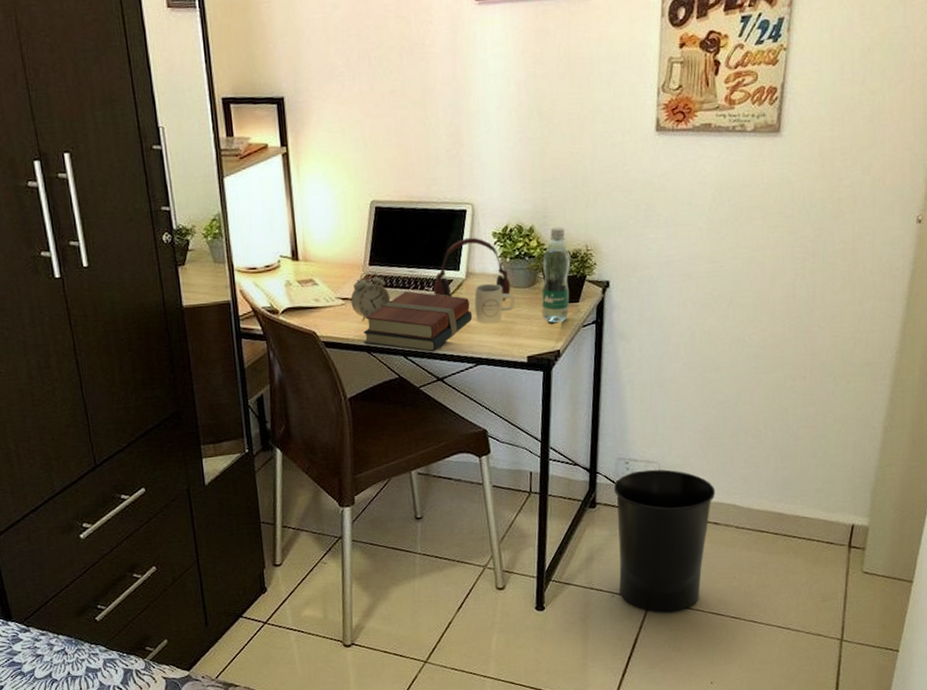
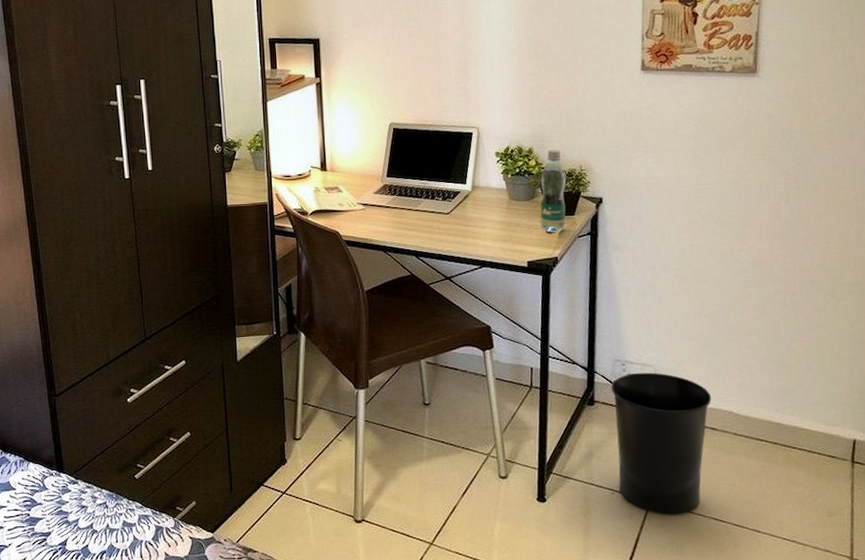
alarm clock: present [350,271,391,322] -> none [370,182,405,225]
books: present [363,291,473,352] -> none [380,200,478,254]
headset: present [433,237,511,302] -> none [443,156,512,212]
mug: present [474,283,515,325] -> none [479,196,516,232]

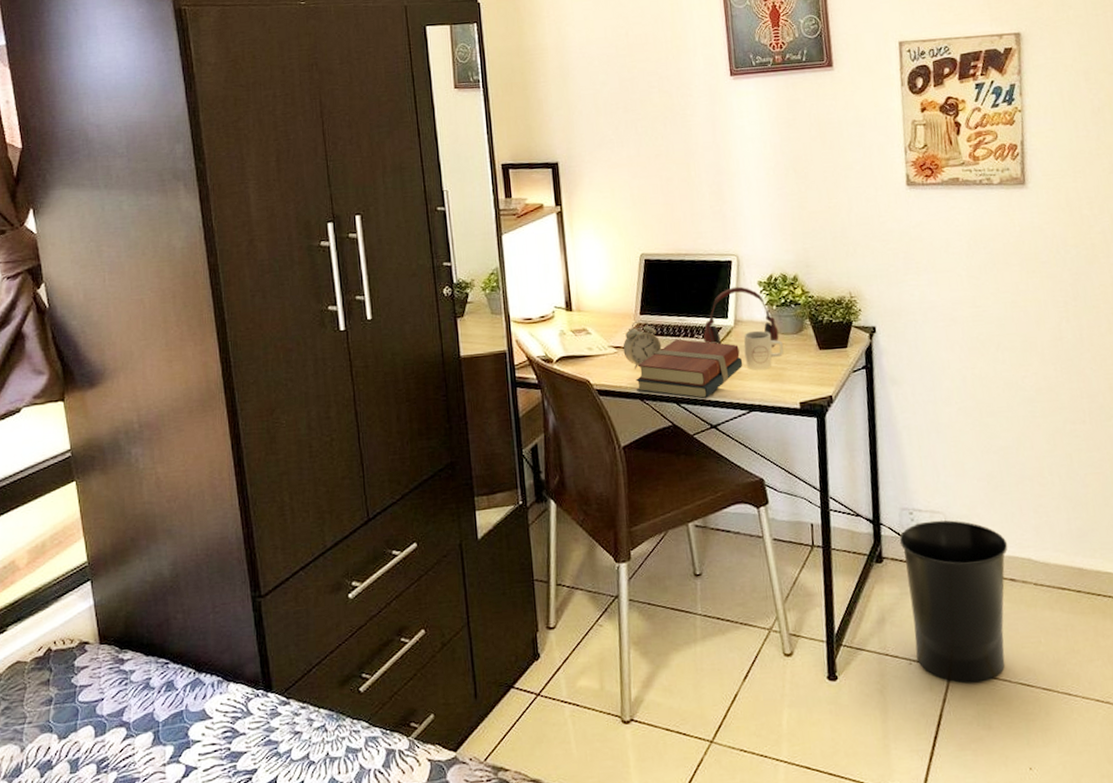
alarm clock: none [370,182,405,225] -> present [623,320,662,369]
books: none [380,200,478,254] -> present [636,338,743,399]
headset: none [443,156,512,212] -> present [703,286,779,348]
mug: none [479,196,516,232] -> present [743,330,784,371]
bottle: present [540,149,567,232] -> none [808,275,838,368]

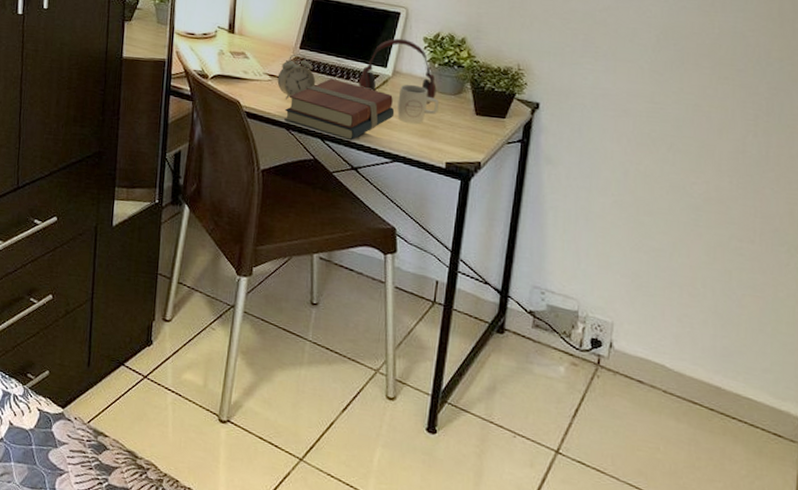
waste bin: present [899,520,1008,683] -> none [522,304,642,473]

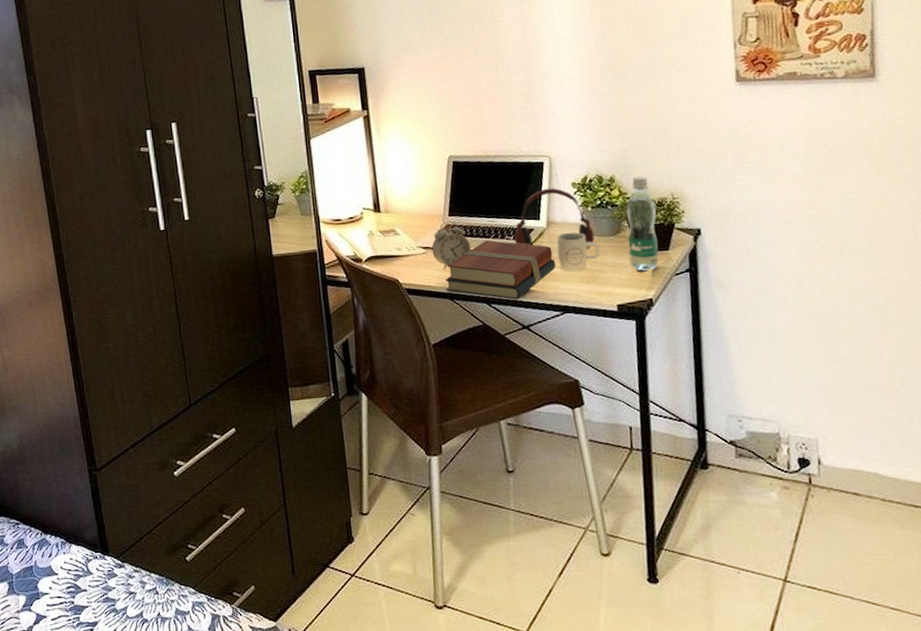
bottle: none [465,42,501,135] -> present [626,176,659,271]

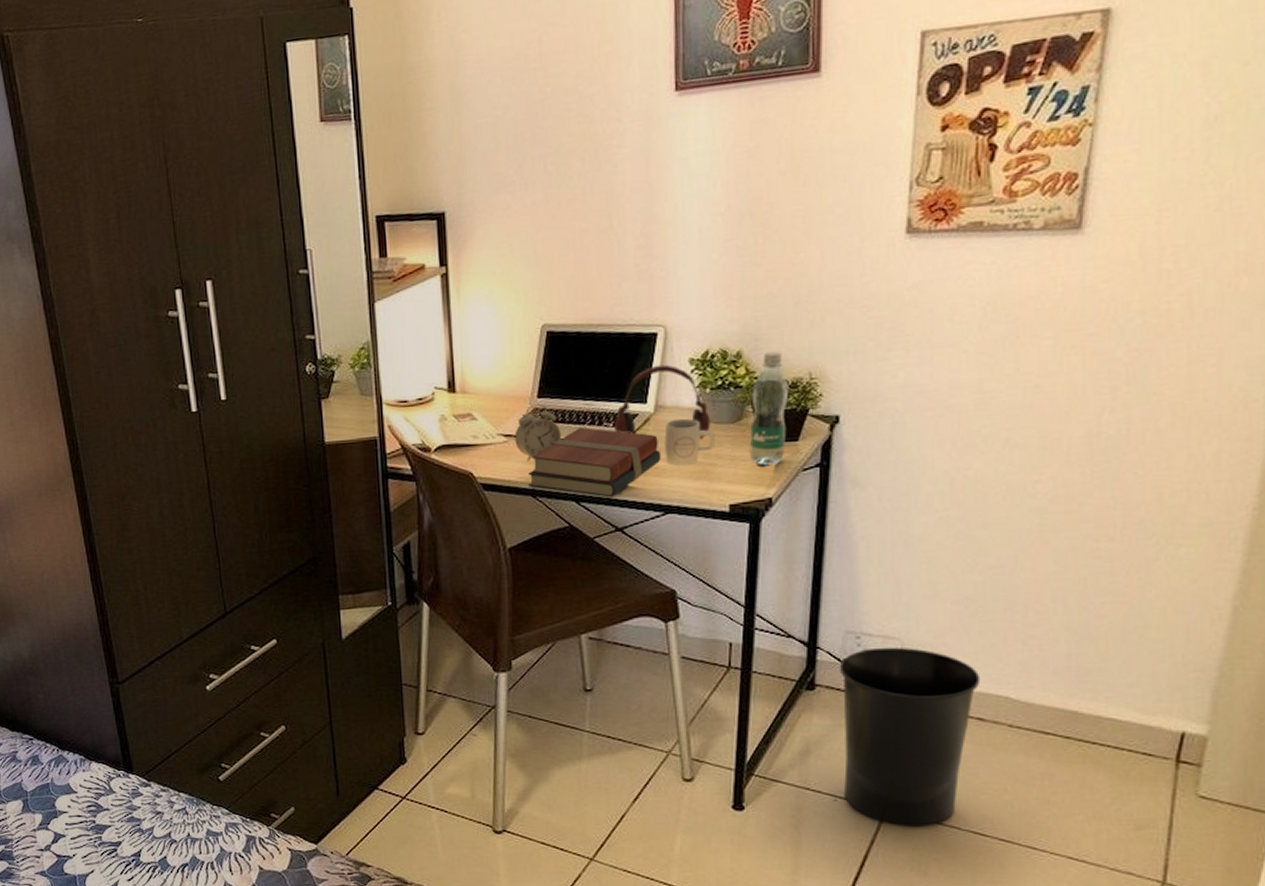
waste bin: none [726,428,852,597] -> present [839,647,981,826]

